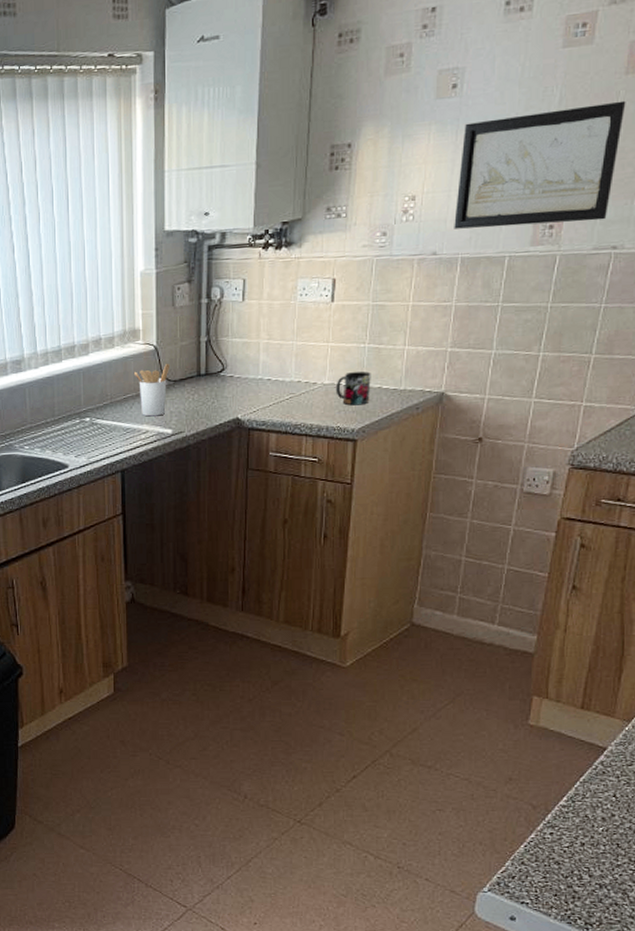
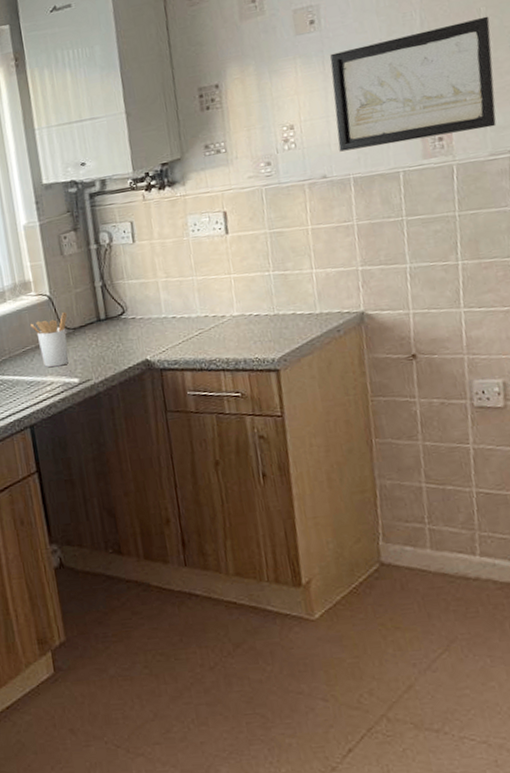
mug: present [336,371,371,406] -> none [245,299,286,335]

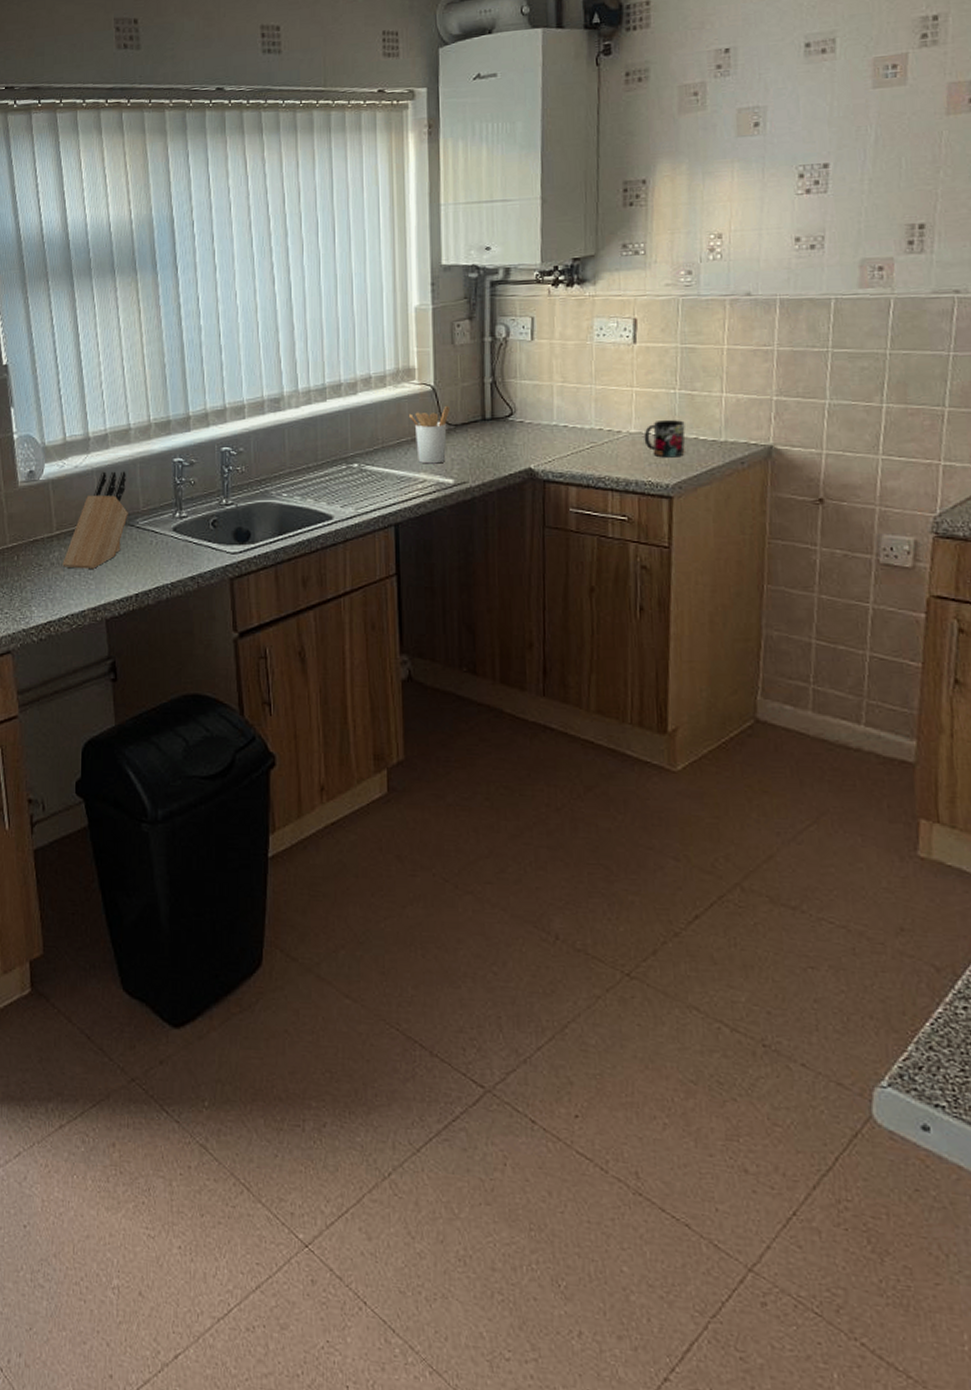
mug: none [245,299,286,335] -> present [643,419,686,458]
wall art: present [330,16,497,152] -> none [768,141,951,269]

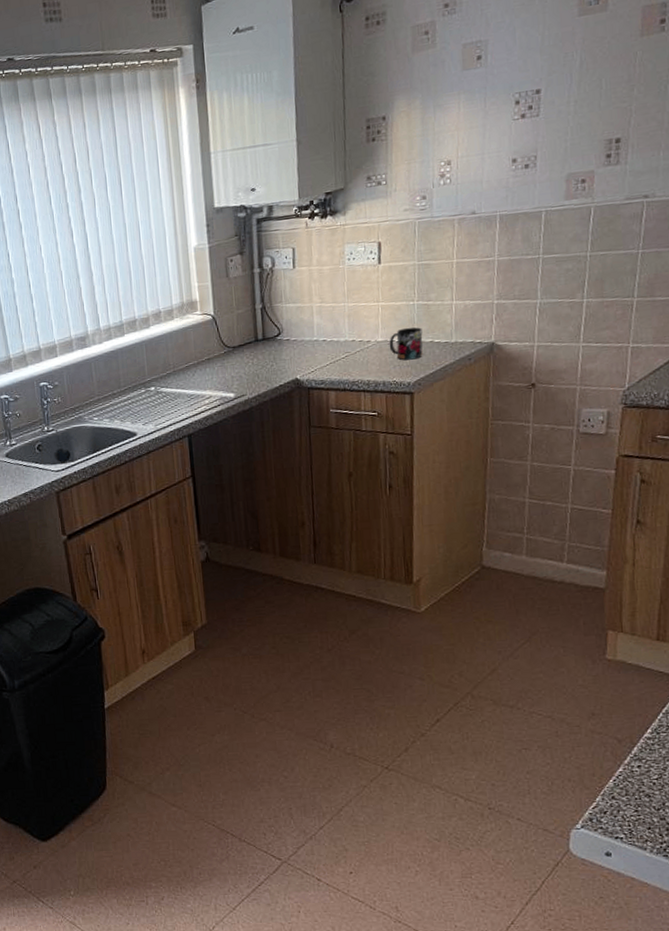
utensil holder: present [408,405,449,464] -> none [193,331,228,383]

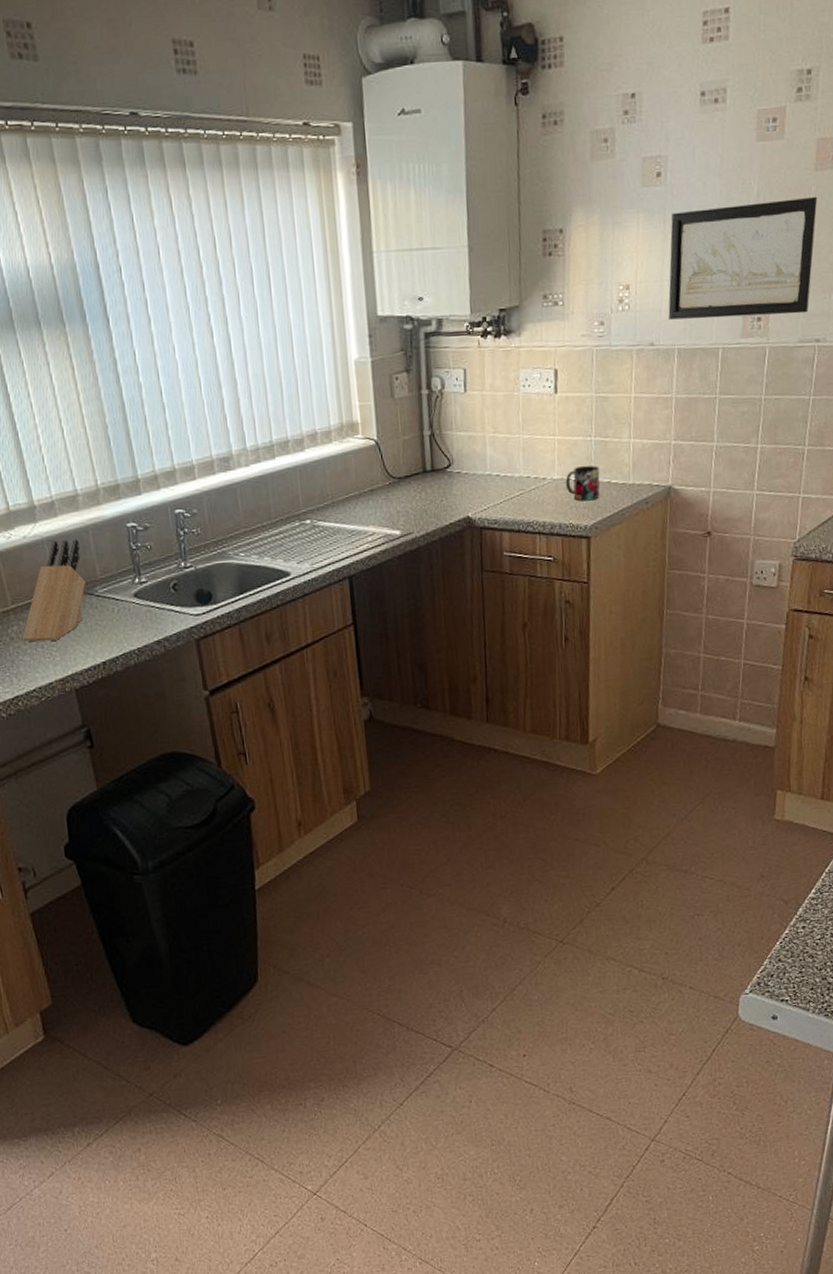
wall art: none [489,60,644,189] -> present [668,196,818,320]

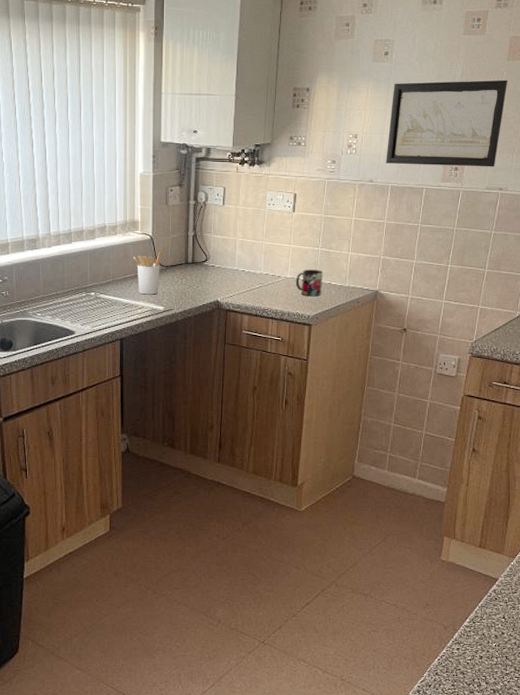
utensil holder: none [354,458,393,517] -> present [132,251,162,295]

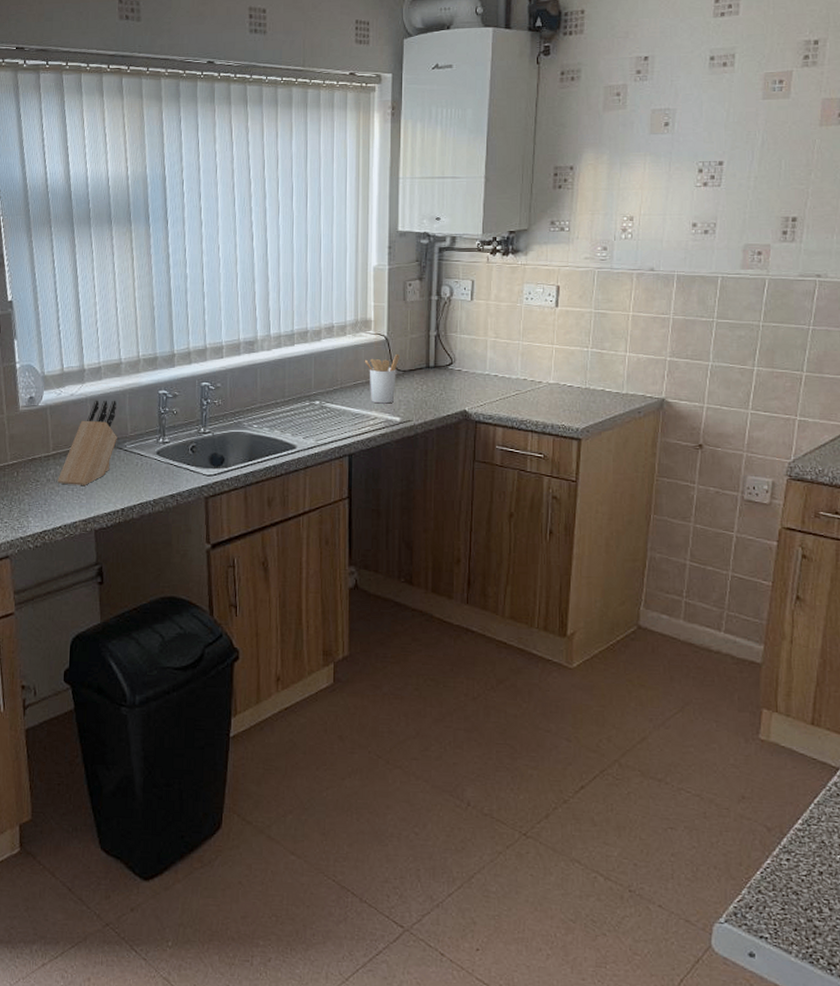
mug: present [295,269,323,297] -> none [560,373,594,406]
wall art: present [386,79,508,167] -> none [669,148,822,251]

